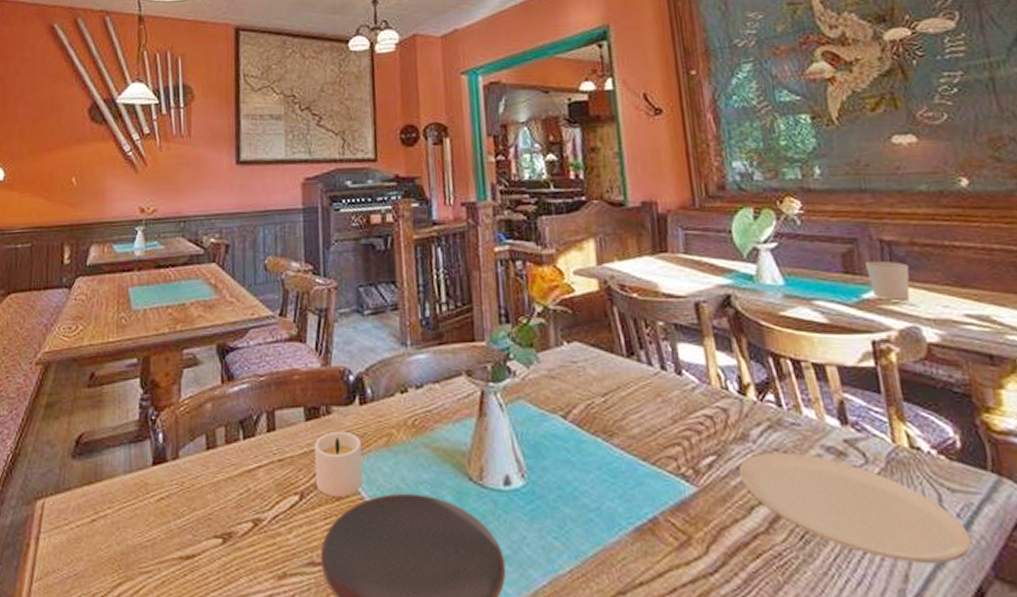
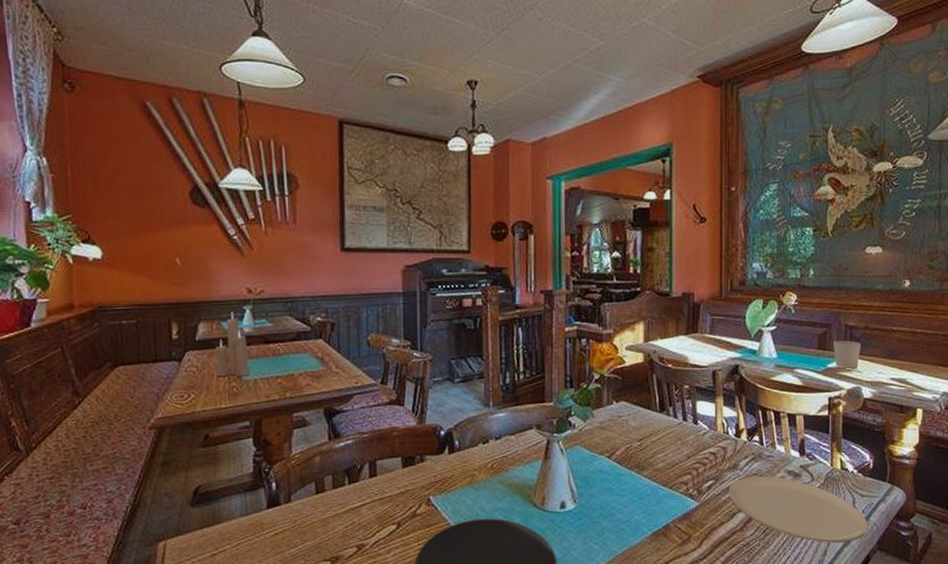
candle: none [105,233,141,306] -> present [215,311,251,377]
candle: present [314,431,364,497] -> none [409,474,450,525]

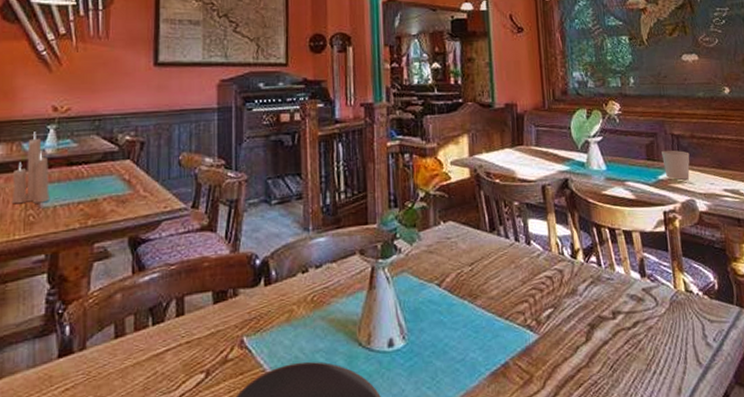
plate: present [728,476,868,543] -> none [569,302,722,379]

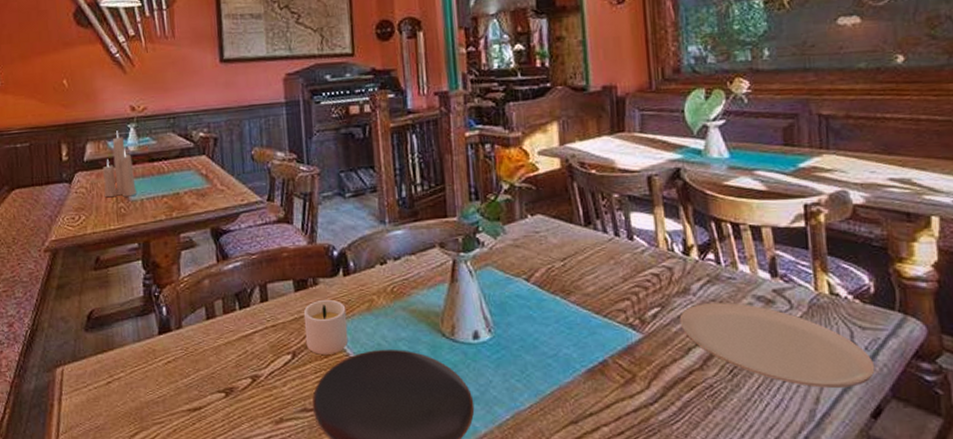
candle: none [221,310,266,372] -> present [303,299,349,355]
plate: none [569,302,722,379] -> present [679,302,875,388]
dixie cup: present [661,150,690,180] -> none [804,133,843,168]

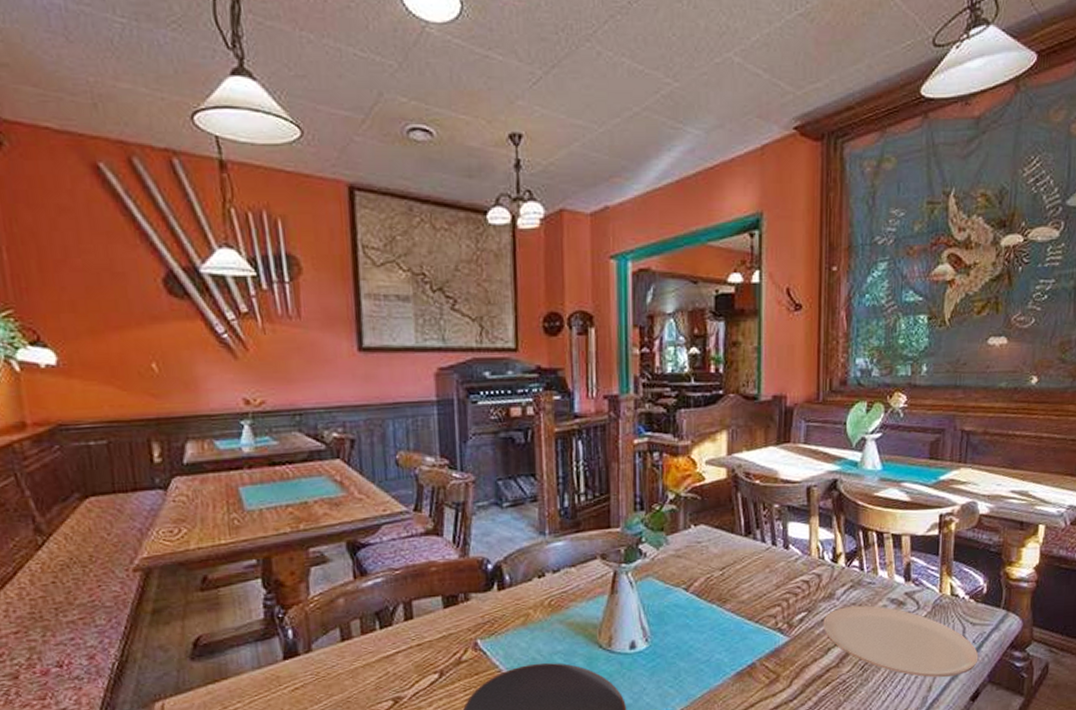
candle: present [103,130,138,198] -> none [209,428,255,507]
candle: present [303,299,349,355] -> none [452,614,501,672]

